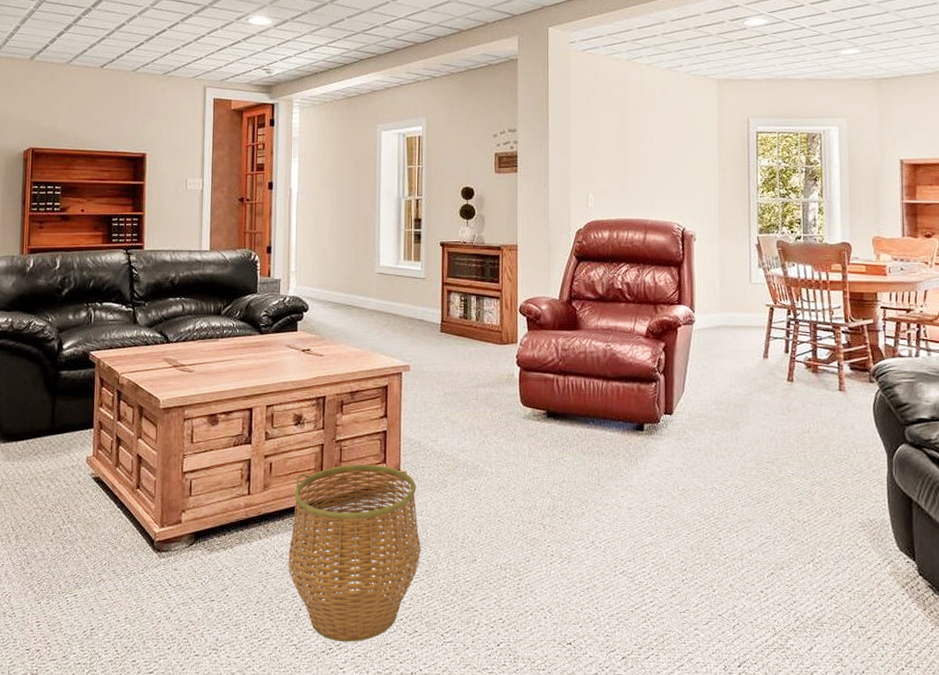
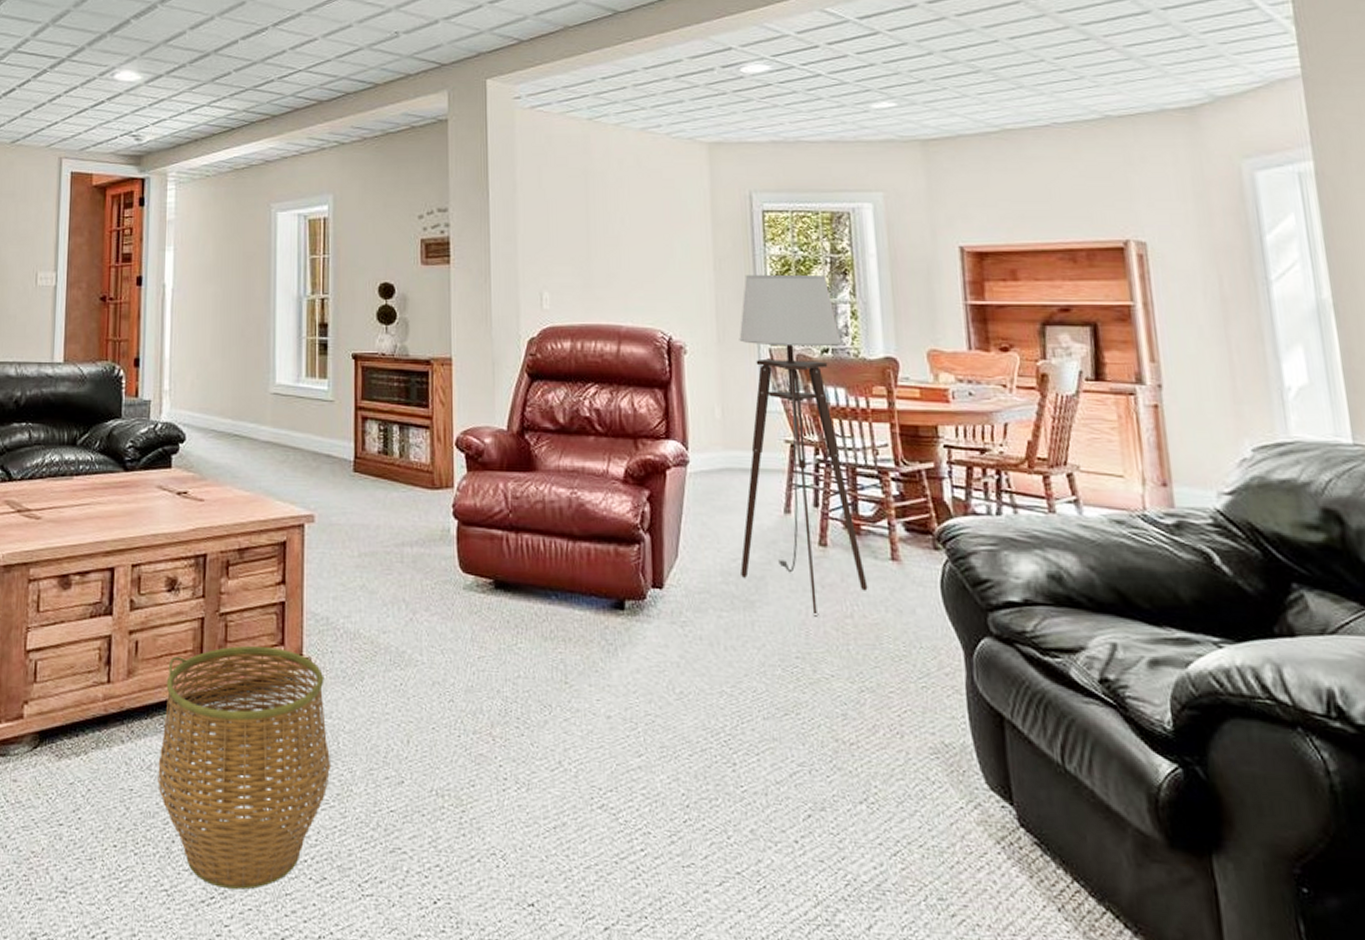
floor lamp: none [730,181,821,433] -> present [739,275,868,617]

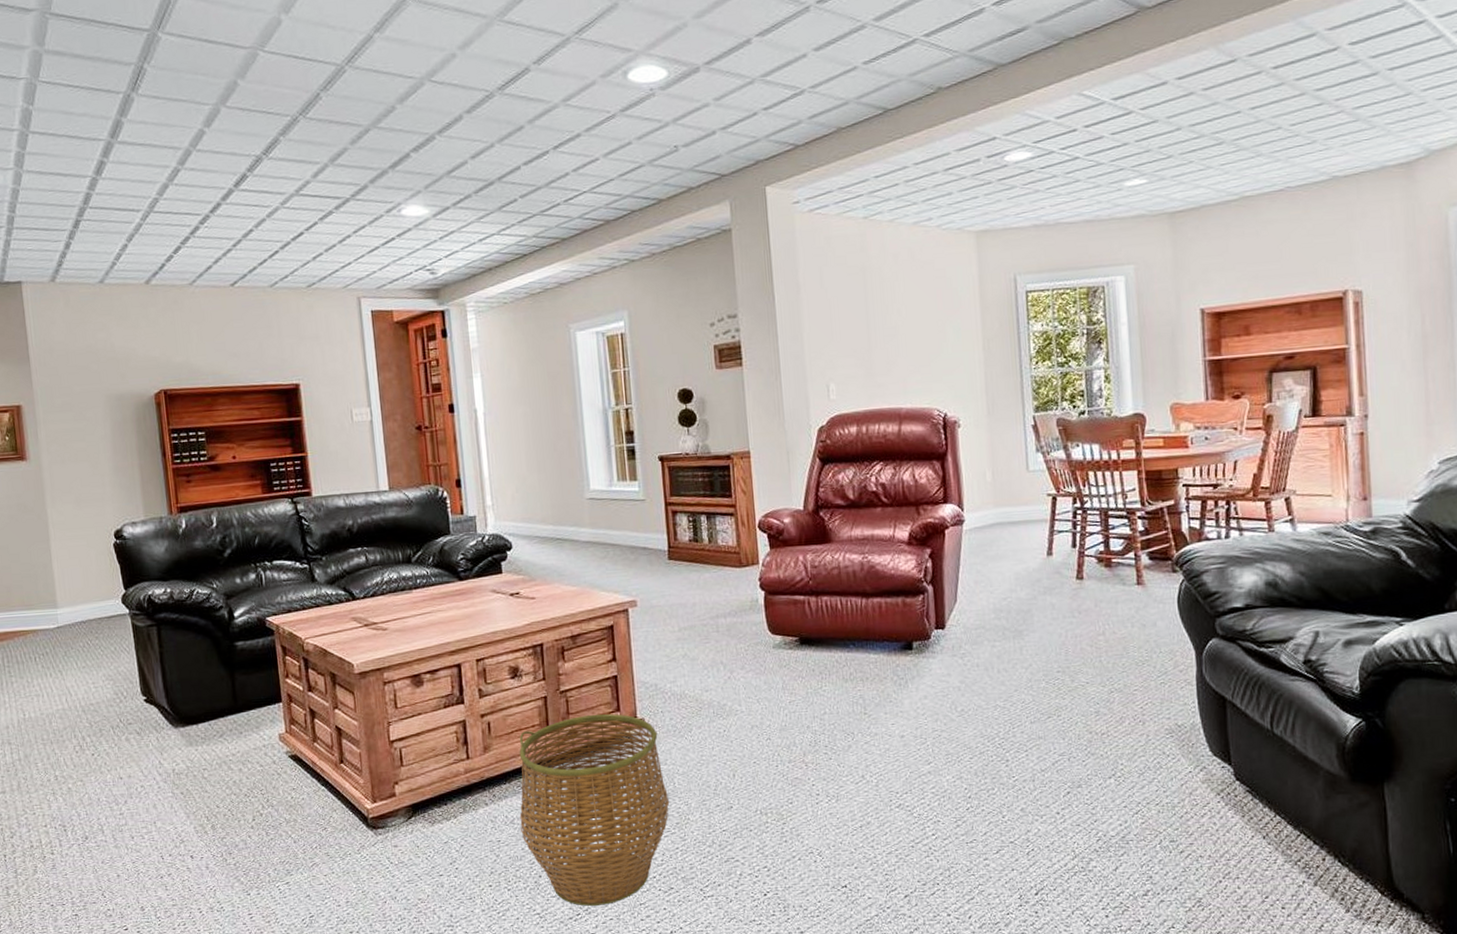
floor lamp: present [739,275,868,617] -> none [1006,346,1117,637]

